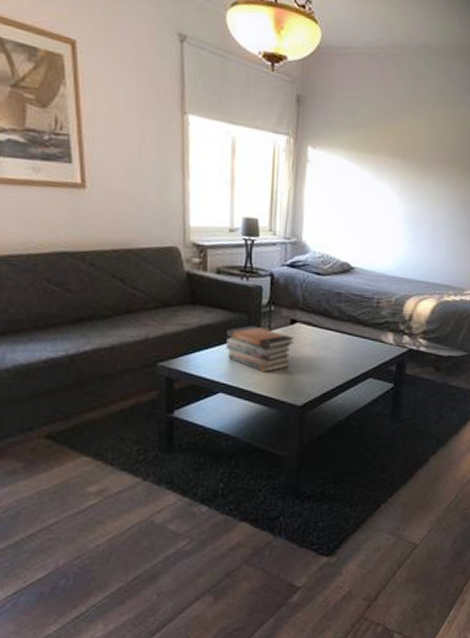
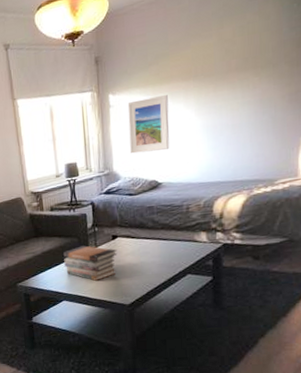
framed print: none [324,163,373,230] -> present [127,95,170,154]

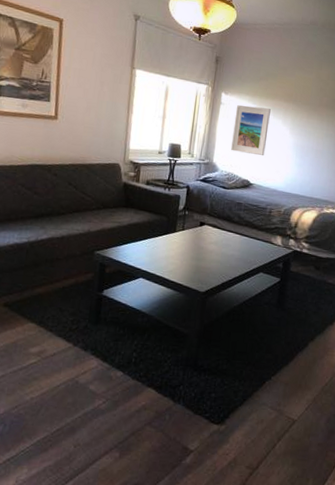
book stack: present [63,245,118,281] -> none [148,225,203,263]

